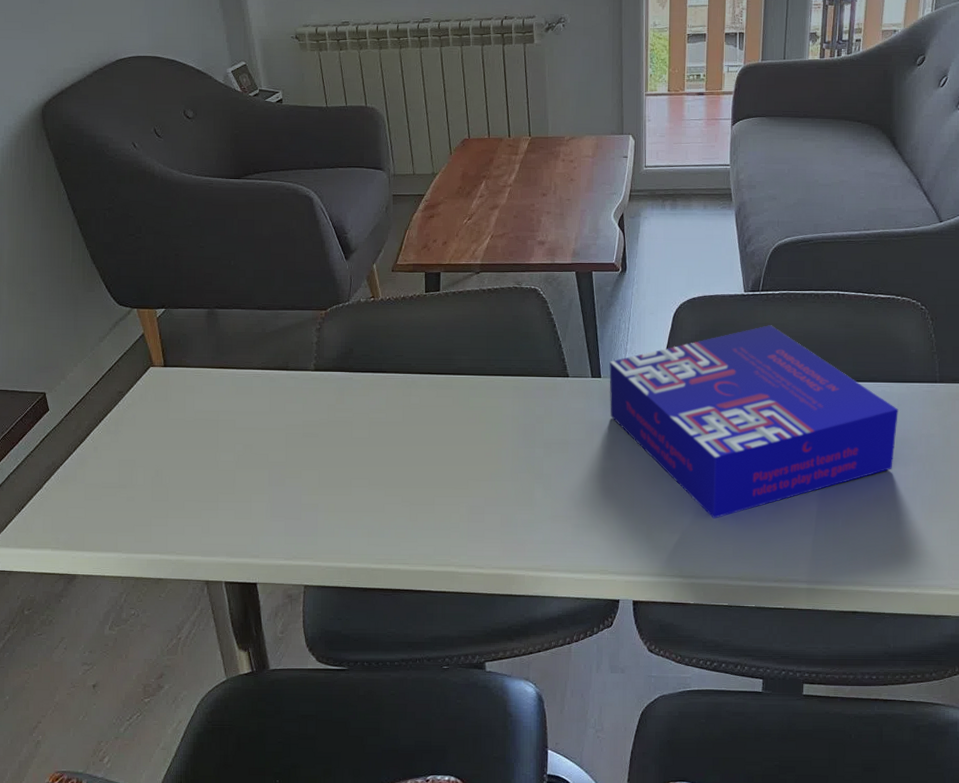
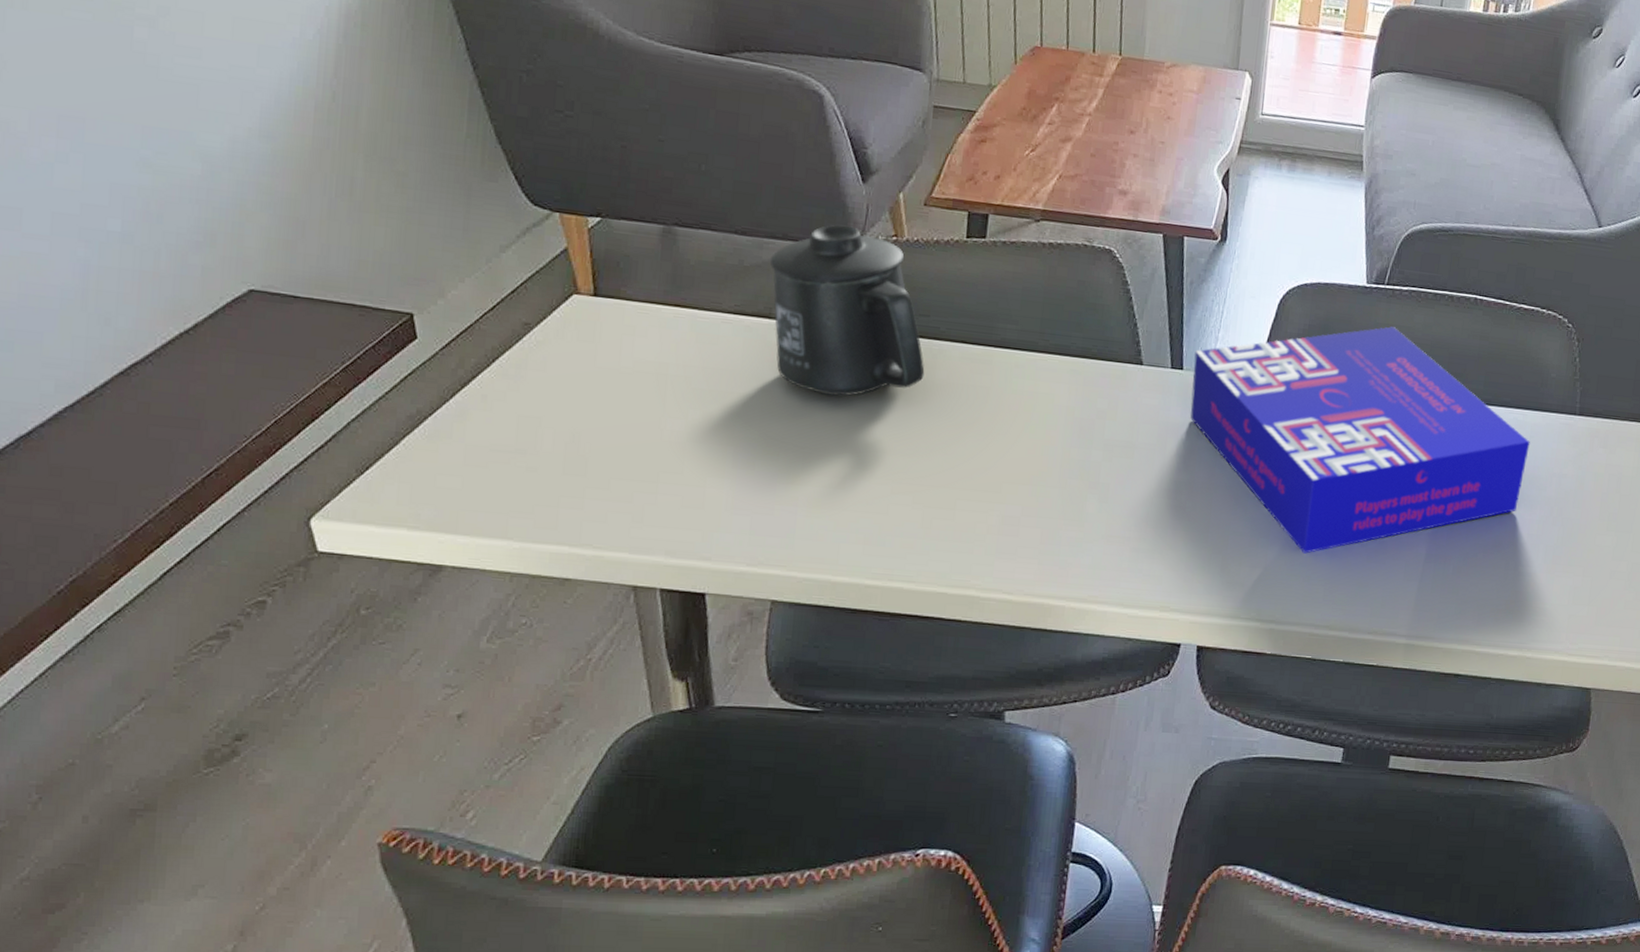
mug: none [284,294,403,425] -> present [769,224,925,397]

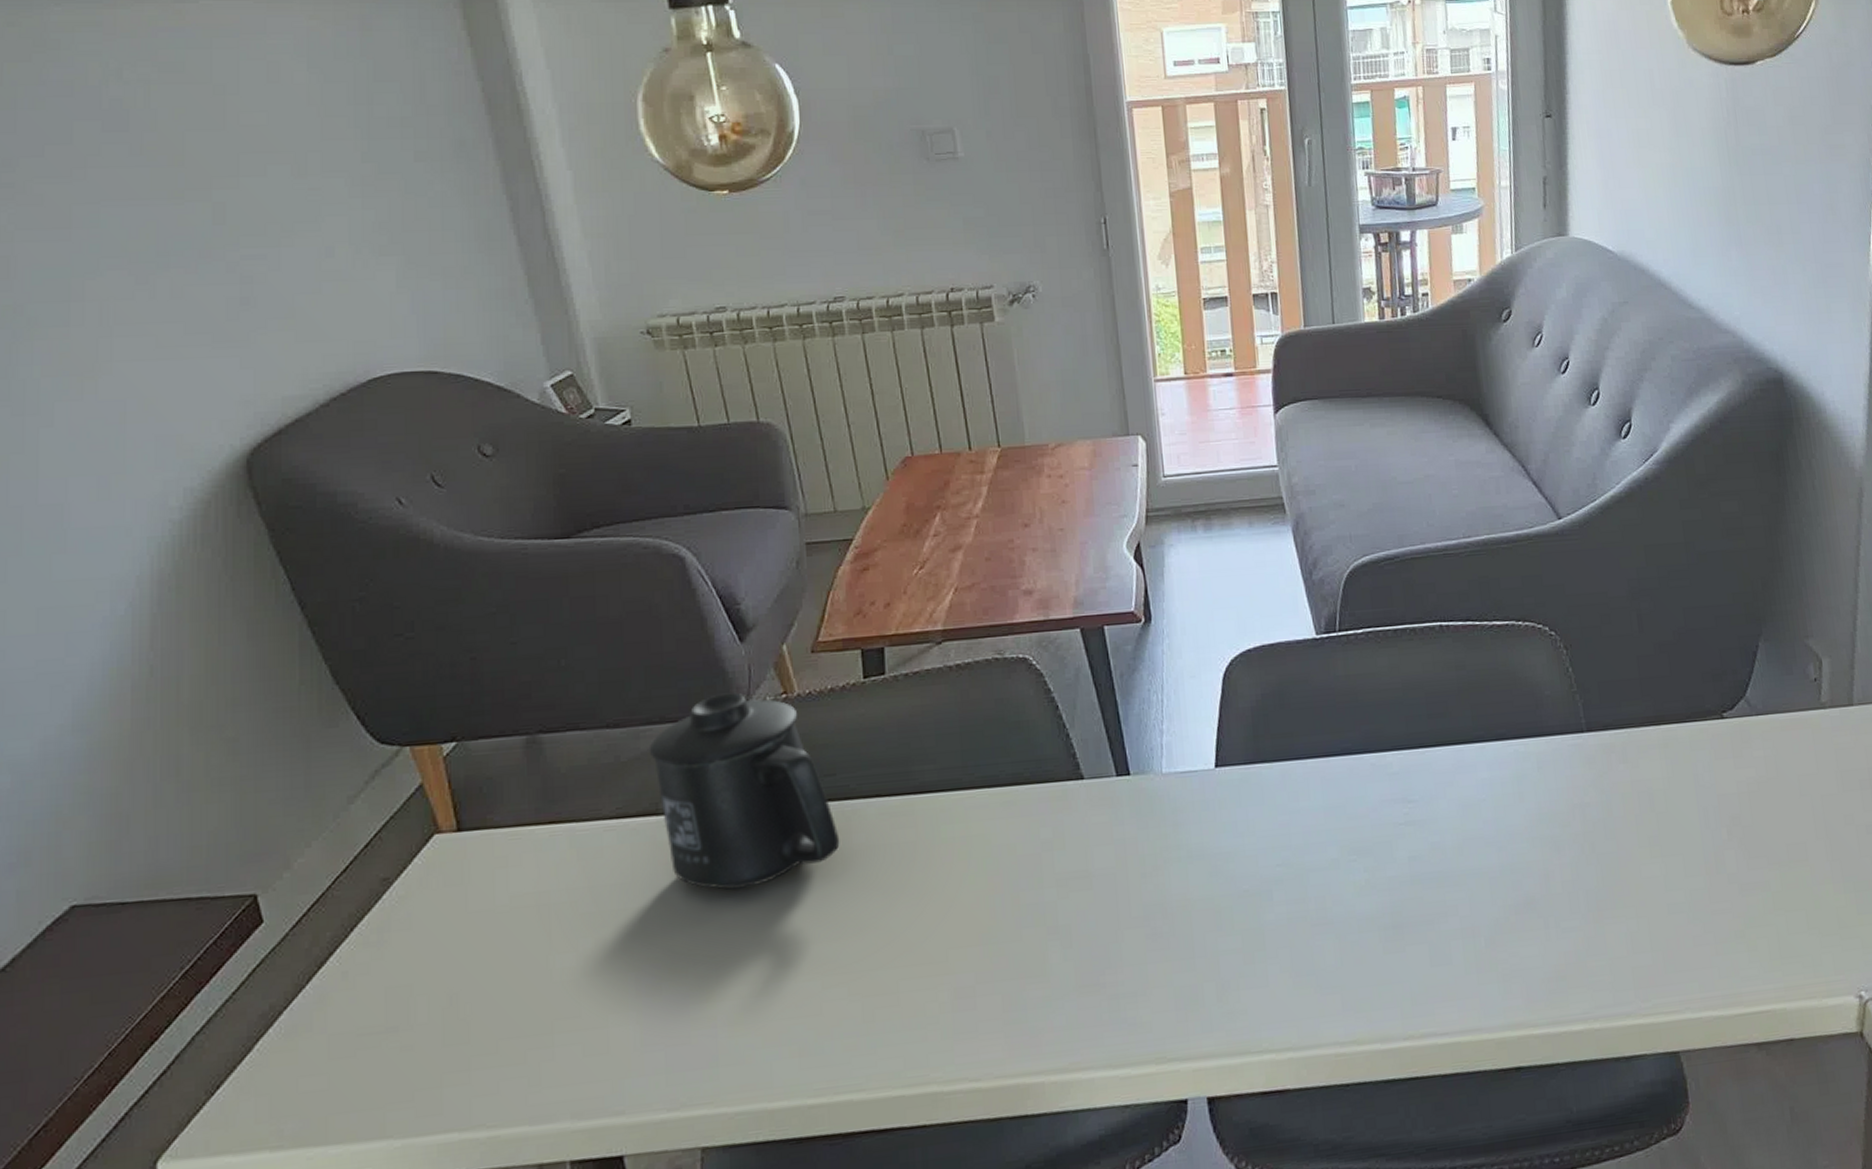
board game: present [1190,326,1530,554] -> none [1140,676,1542,960]

